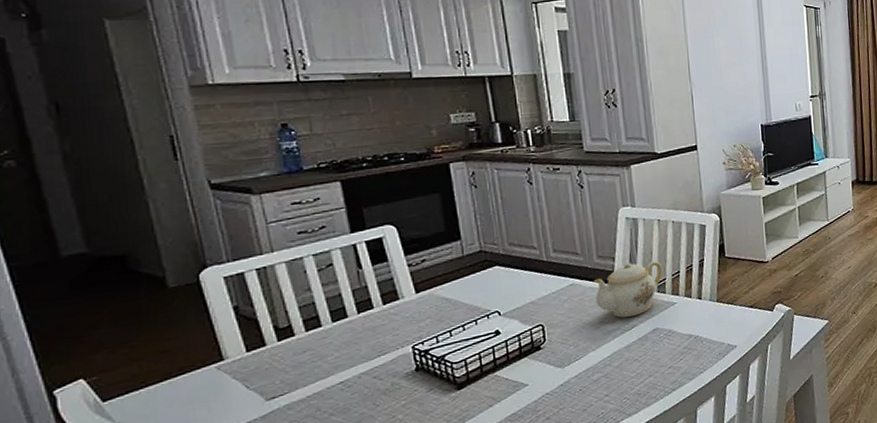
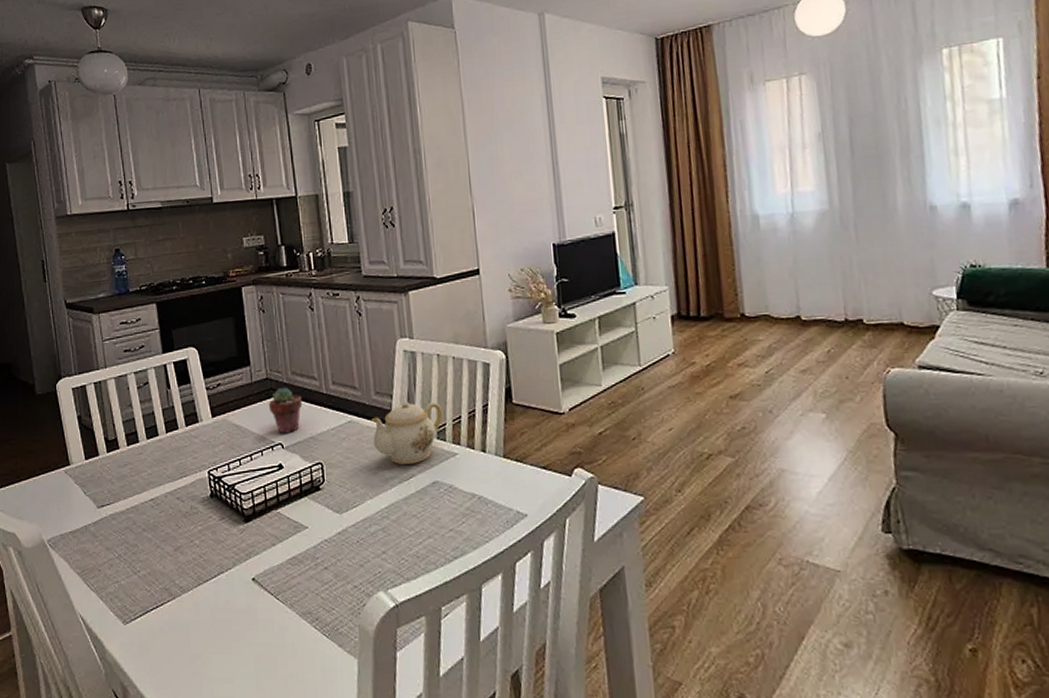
potted succulent: none [482,258,521,302] -> present [268,387,303,434]

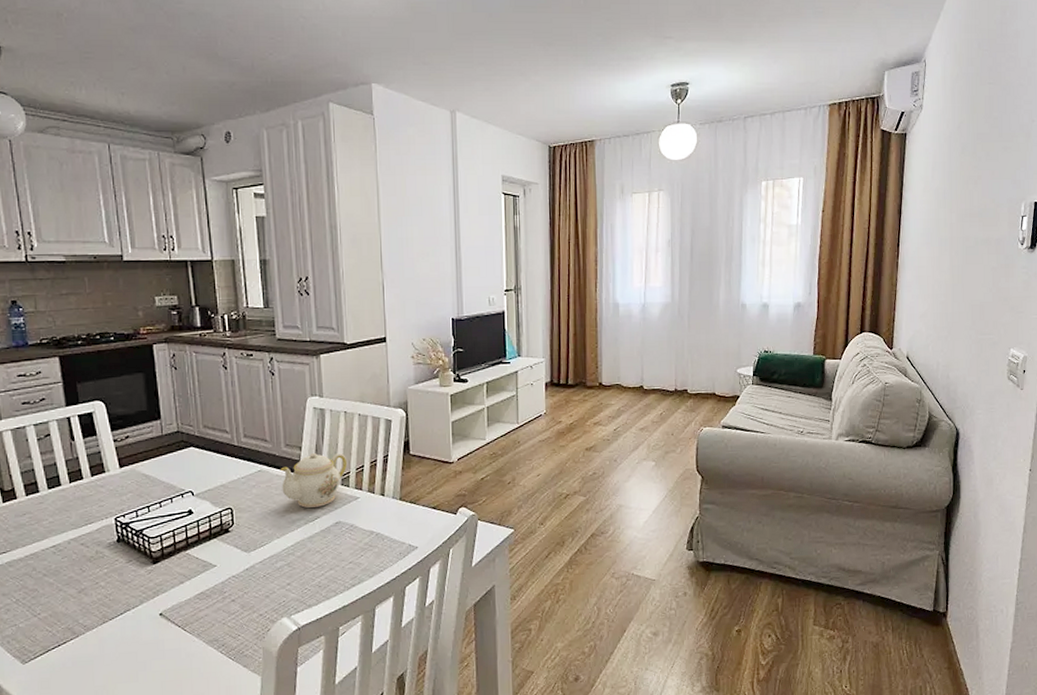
potted succulent: present [268,387,303,434] -> none [179,439,214,483]

